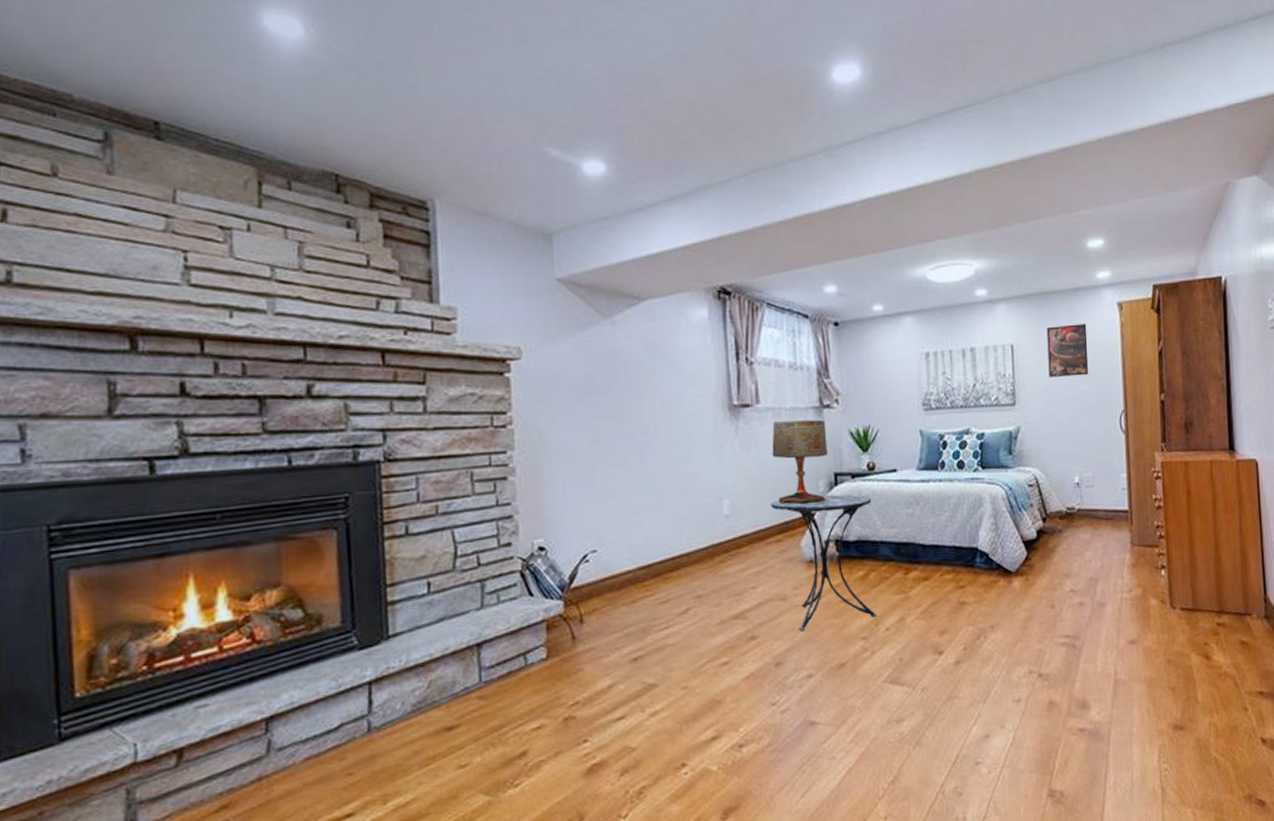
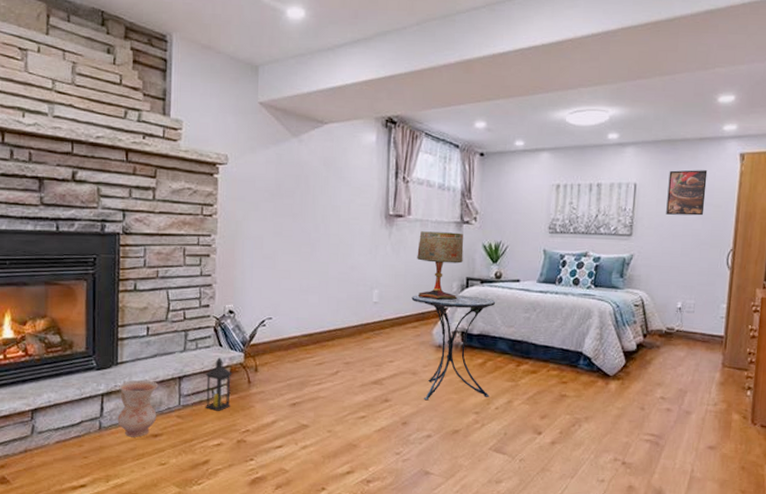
ceramic jug: none [393,654,450,736] -> present [117,380,159,437]
lantern: none [513,610,551,683] -> present [205,357,232,411]

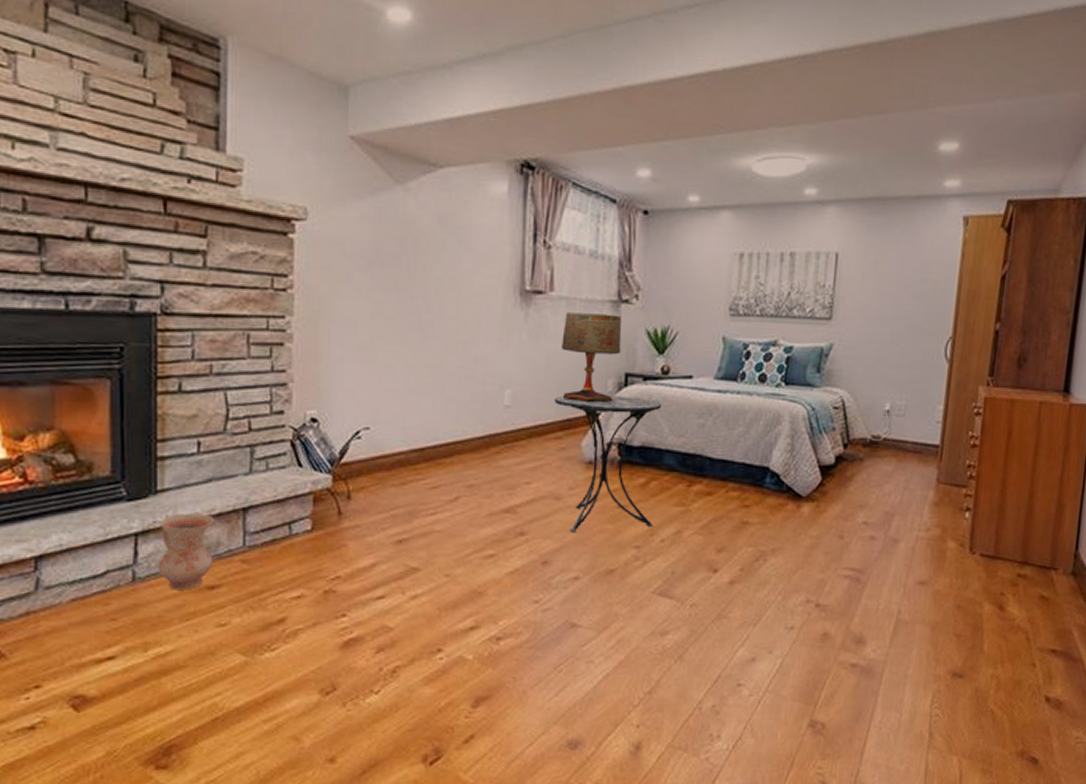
lantern: present [205,357,232,411] -> none [279,481,317,553]
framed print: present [666,170,708,216] -> none [873,236,925,295]

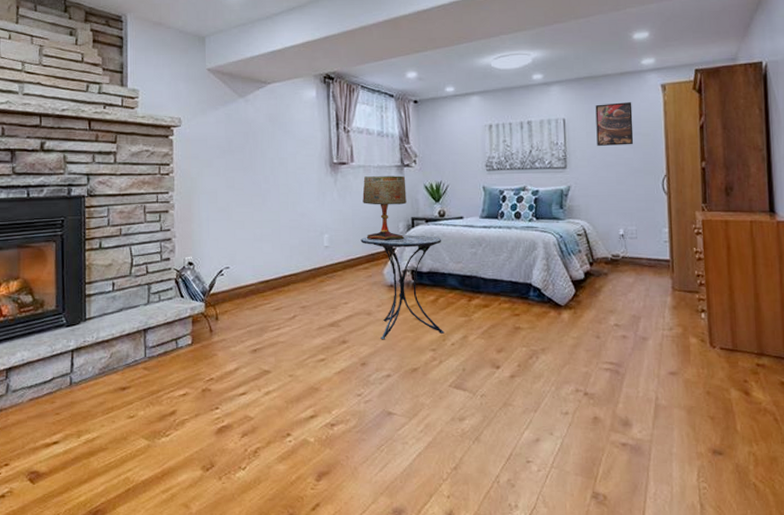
ceramic jug: present [158,514,215,590] -> none [87,335,125,391]
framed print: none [873,236,925,295] -> present [595,102,634,146]

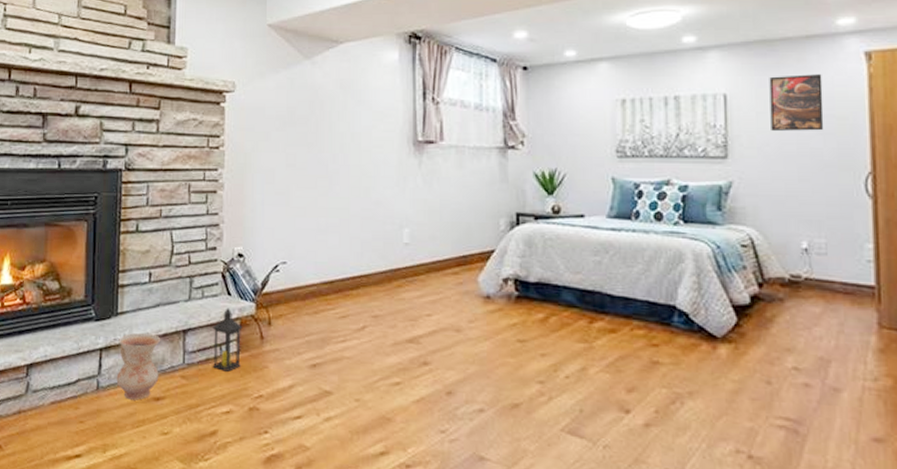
ceramic jug: none [87,335,125,391] -> present [116,333,161,400]
lantern: none [169,308,194,361] -> present [212,308,243,372]
side table: present [360,235,444,340] -> none [450,234,556,365]
table lamp: present [362,175,407,240] -> none [454,159,510,240]

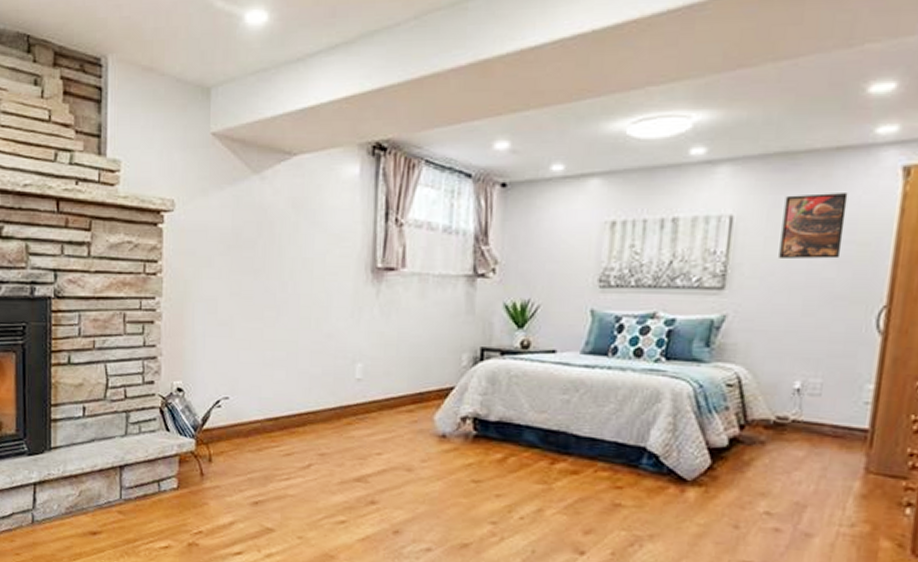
ceramic jug: present [116,333,161,400] -> none [51,468,97,534]
lantern: present [212,308,243,372] -> none [150,443,182,508]

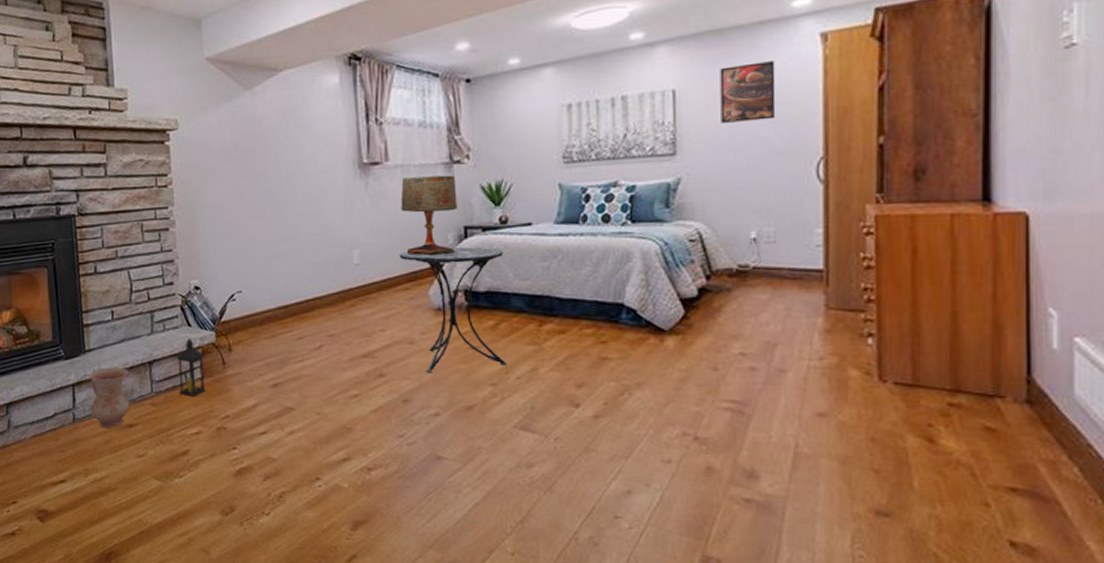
ceramic jug: none [51,468,97,534] -> present [89,368,130,428]
lantern: none [150,443,182,508] -> present [176,338,206,396]
side table: none [406,370,522,505] -> present [399,247,507,373]
table lamp: none [413,288,478,377] -> present [400,175,458,255]

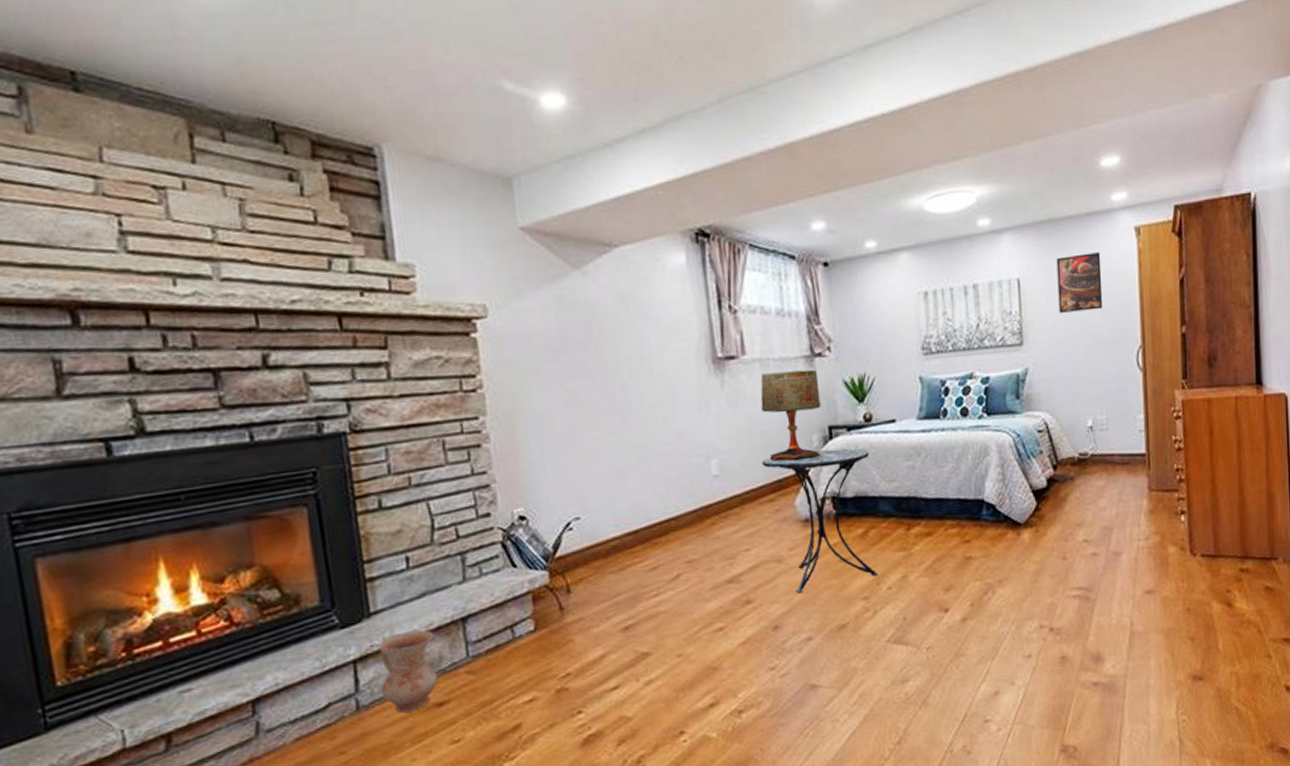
lantern: present [176,338,206,396] -> none [498,582,540,656]

